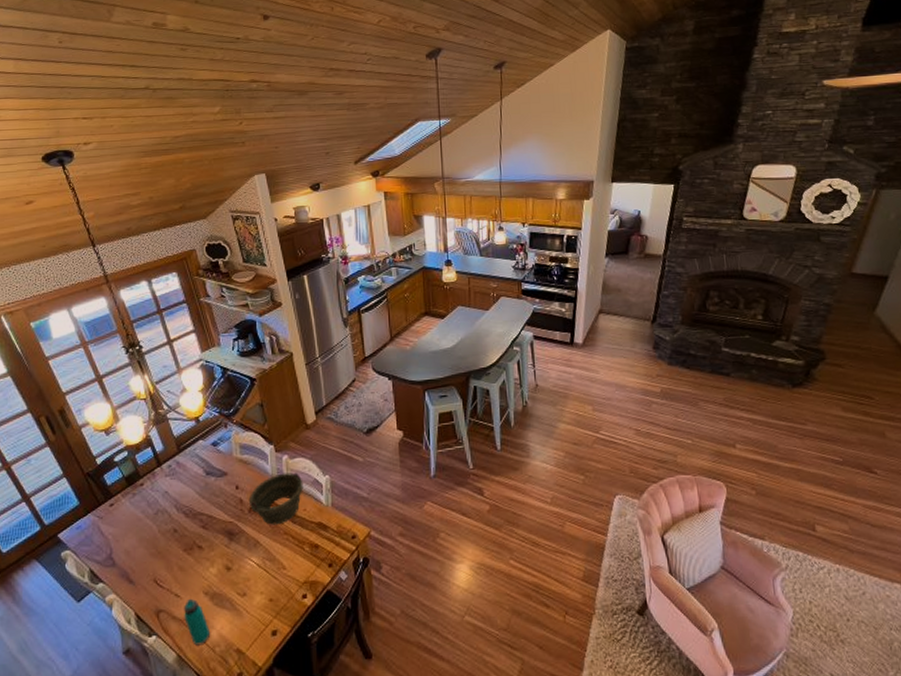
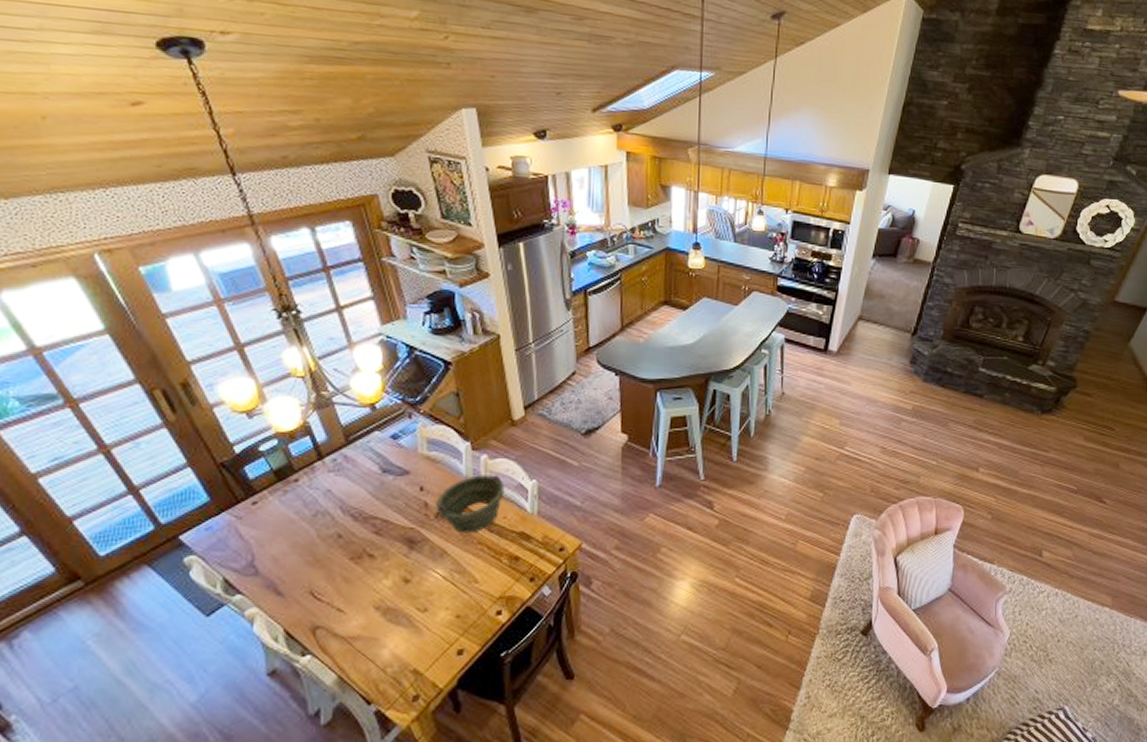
water bottle: present [183,598,211,646] -> none [347,613,382,666]

